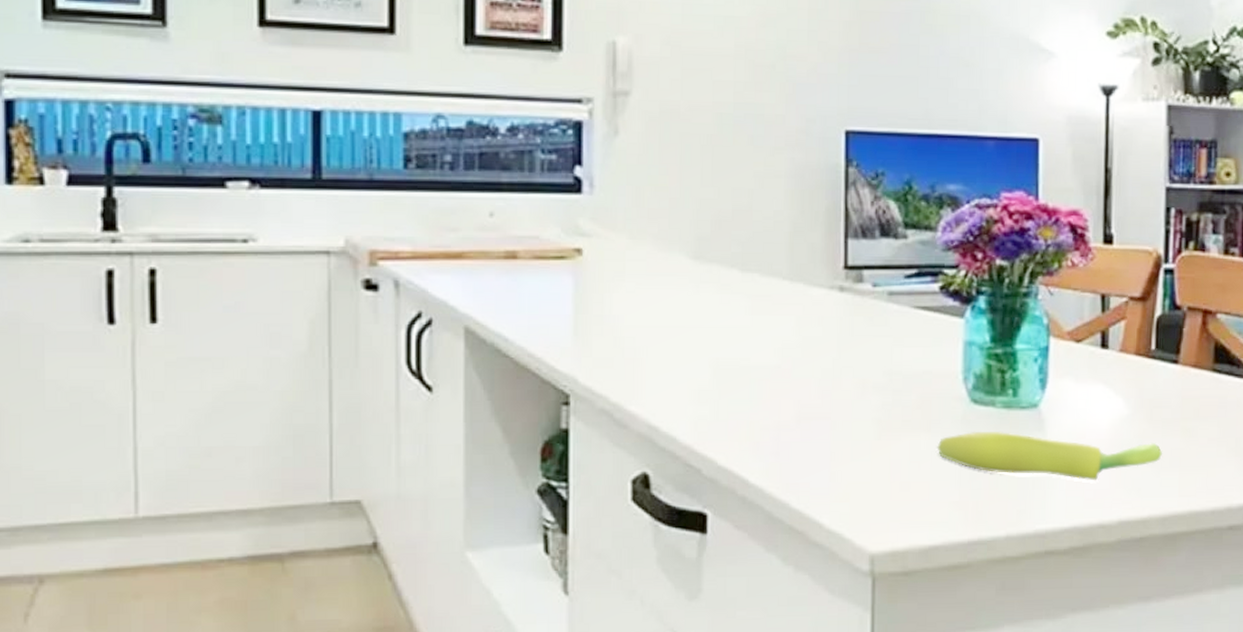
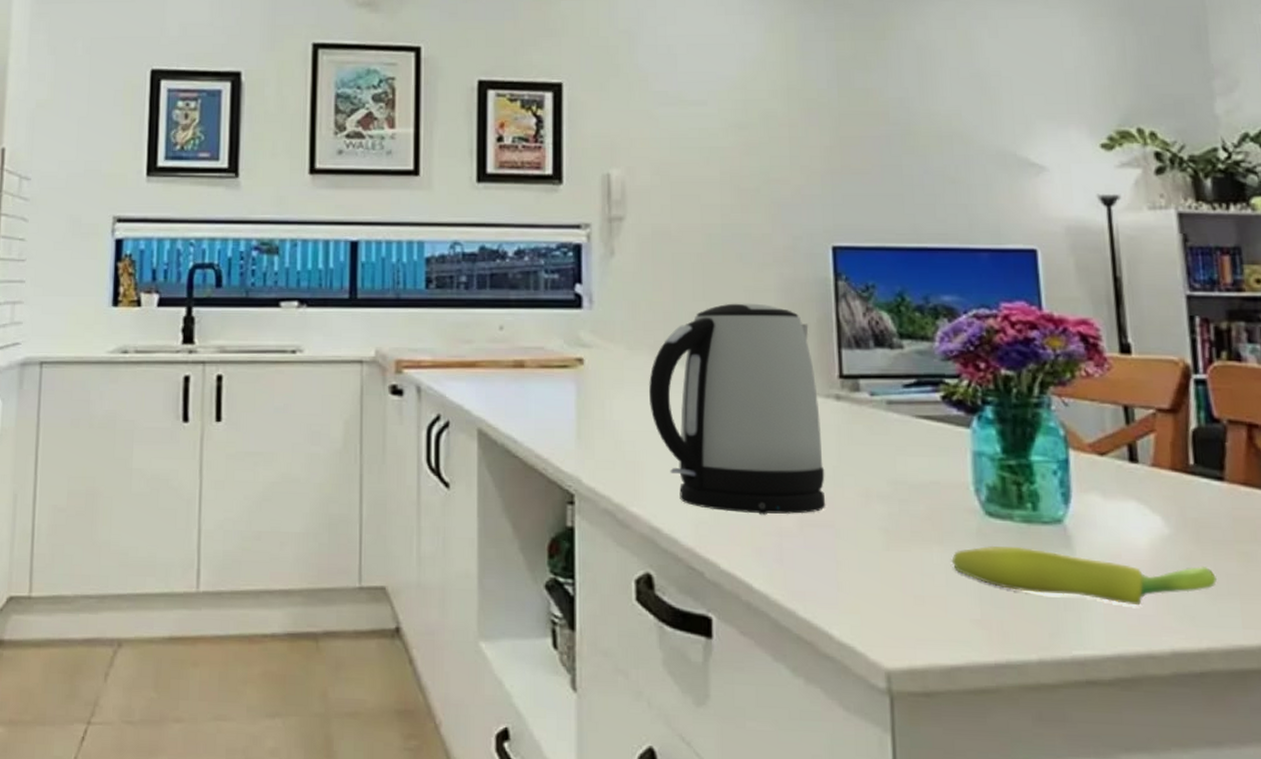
kettle: none [652,189,825,410] -> present [649,303,826,516]

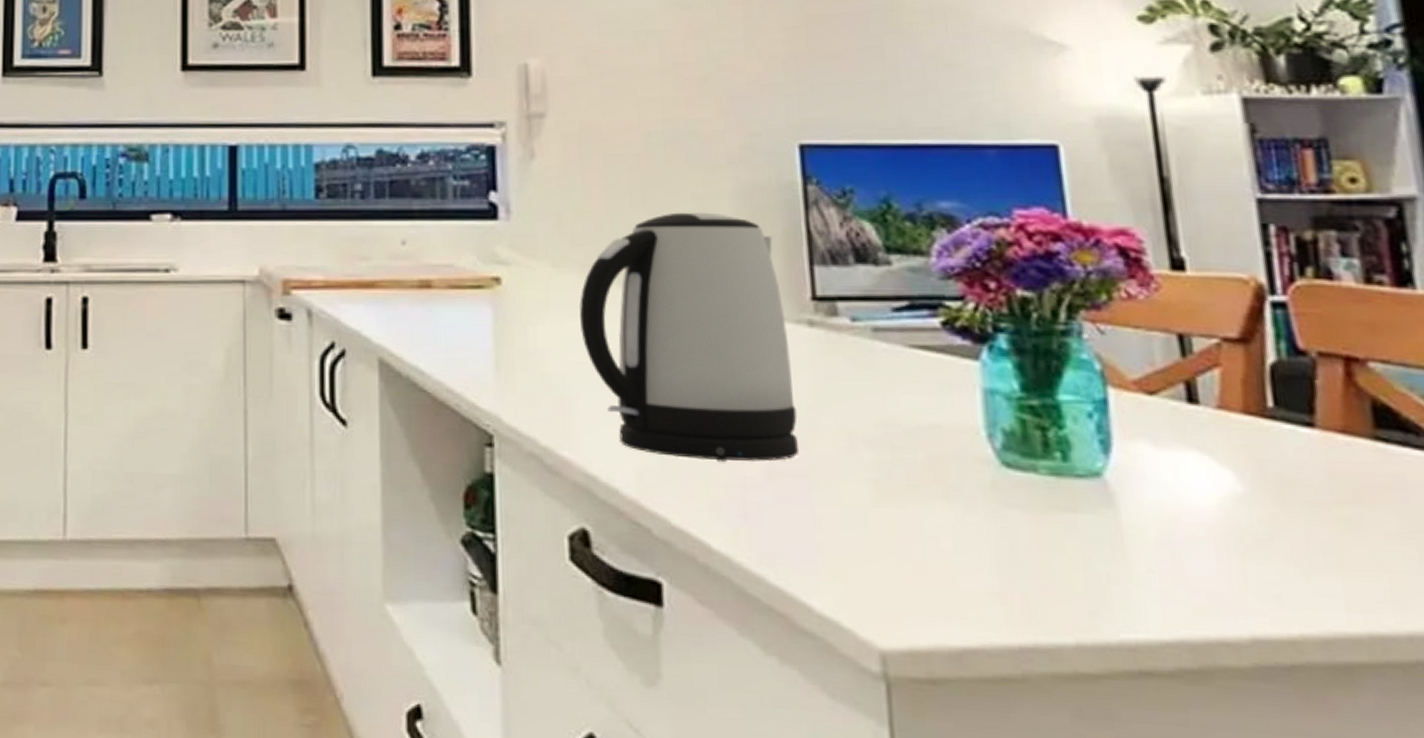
banana: present [951,545,1217,606] -> none [959,502,1309,581]

